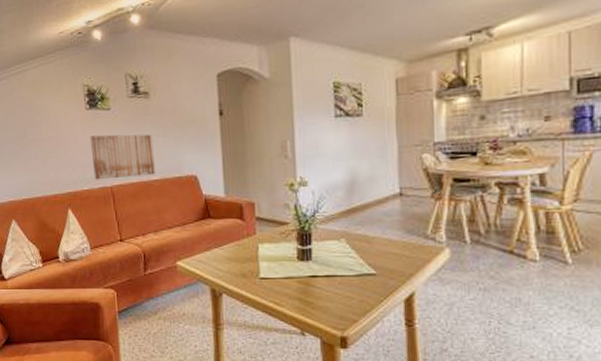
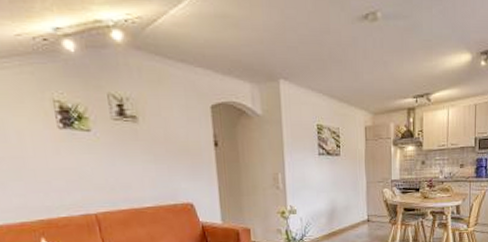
wall art: present [90,134,157,180] -> none [65,158,149,207]

